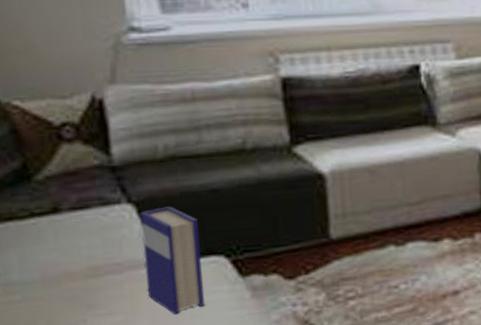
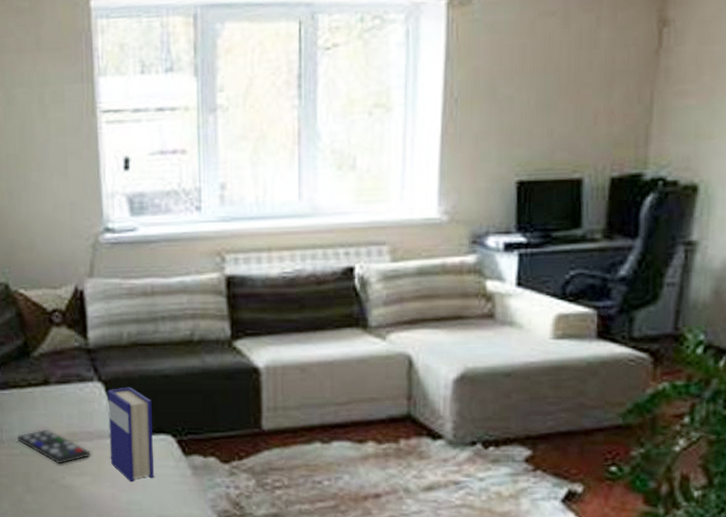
remote control: none [17,265,122,306] -> present [18,429,91,464]

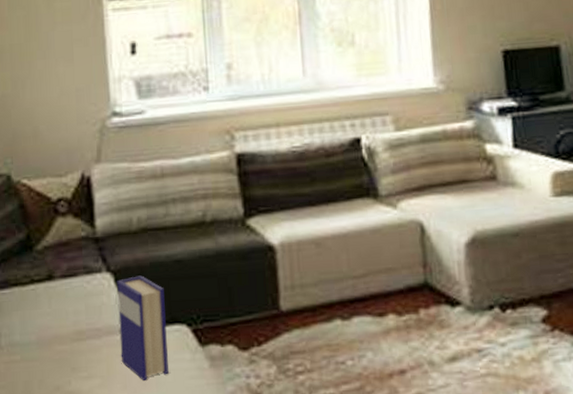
remote control: present [18,429,91,464] -> none [18,329,100,368]

